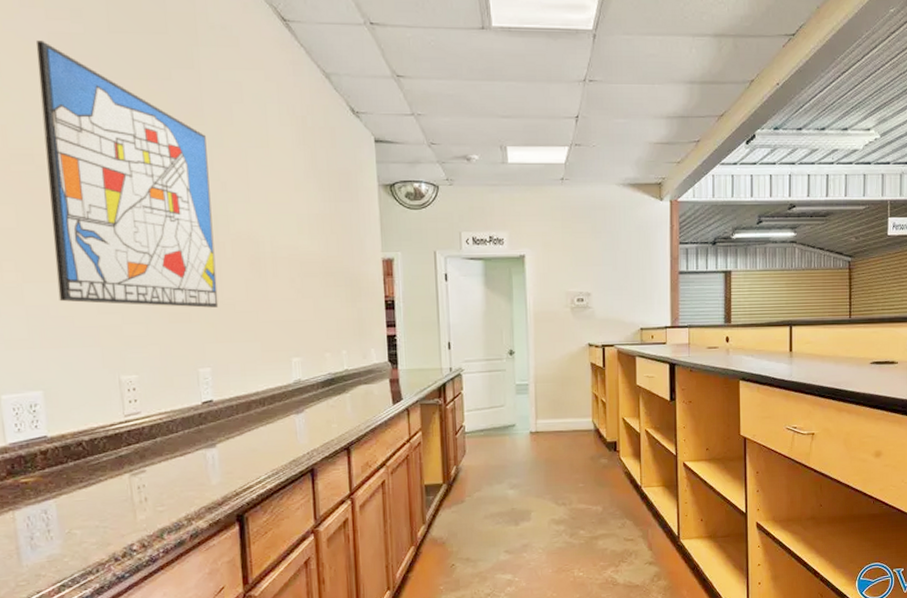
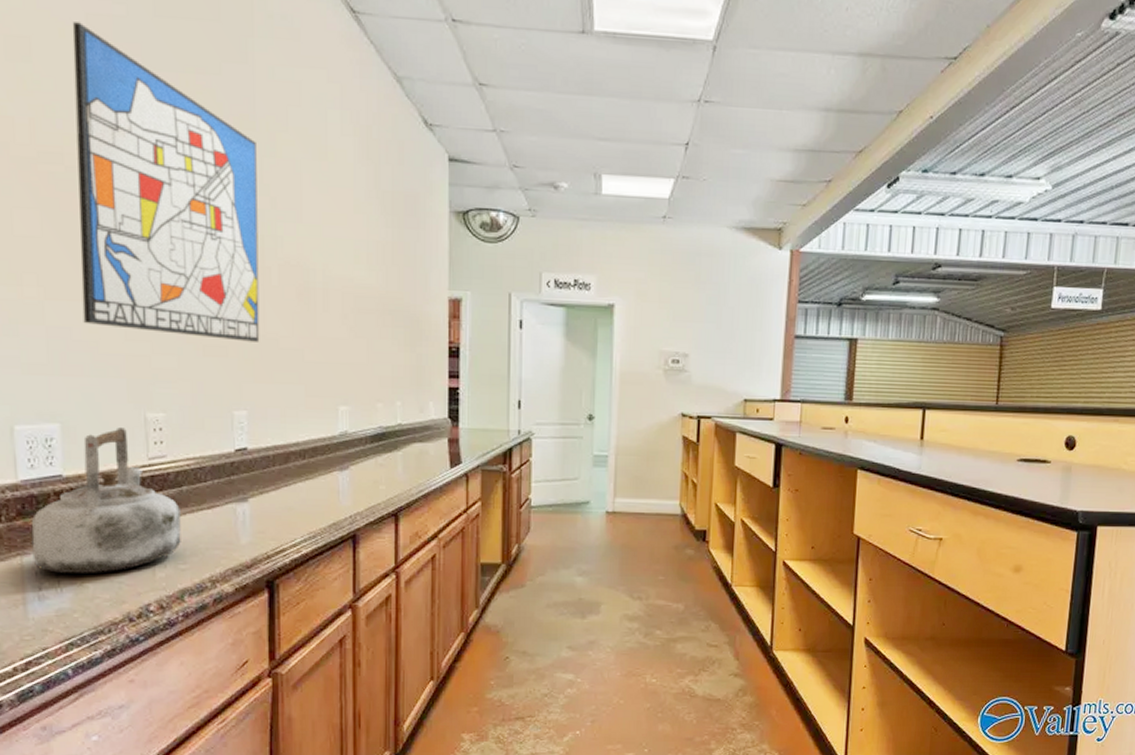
kettle: none [20,390,158,523] -> present [31,427,181,575]

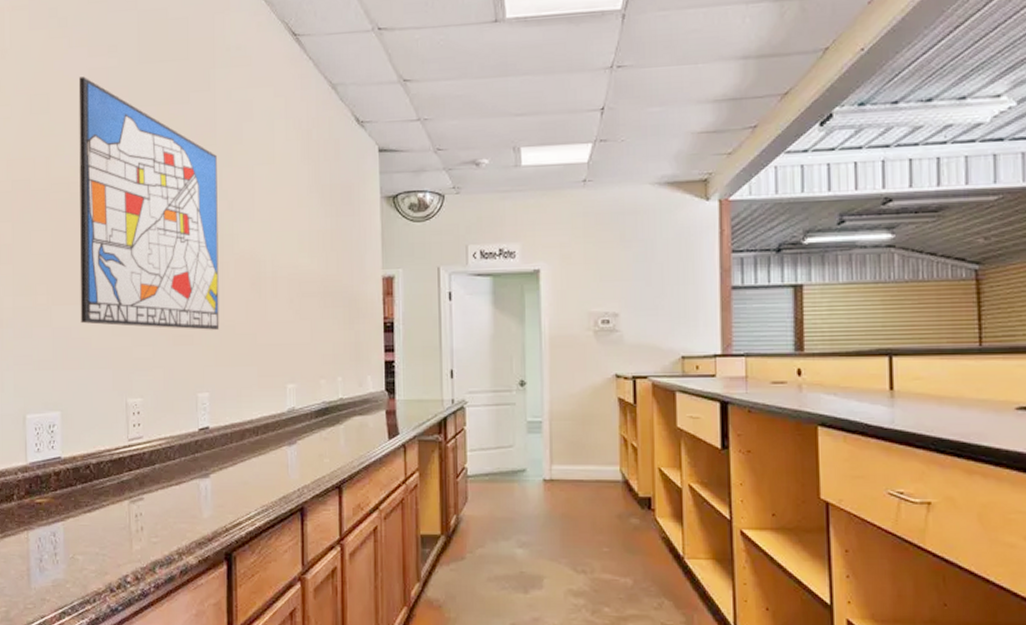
kettle: present [31,427,181,575] -> none [36,413,154,548]

